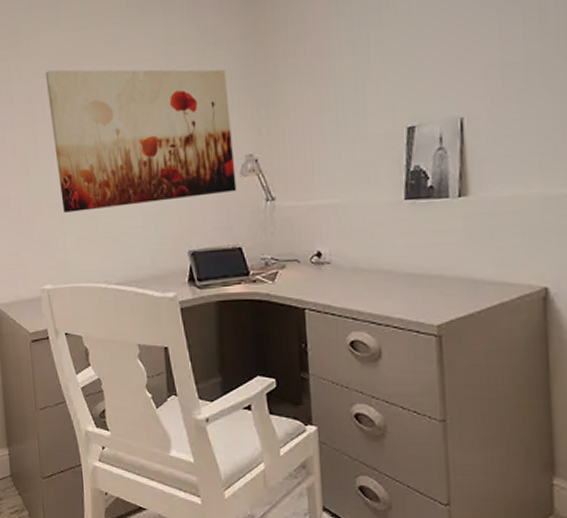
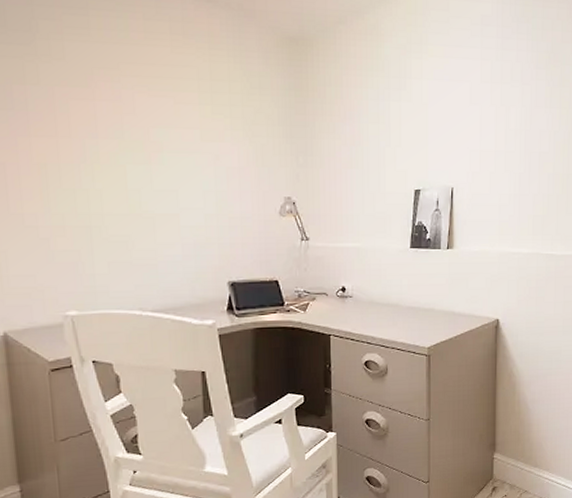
wall art: present [45,69,237,213] -> none [71,79,276,236]

